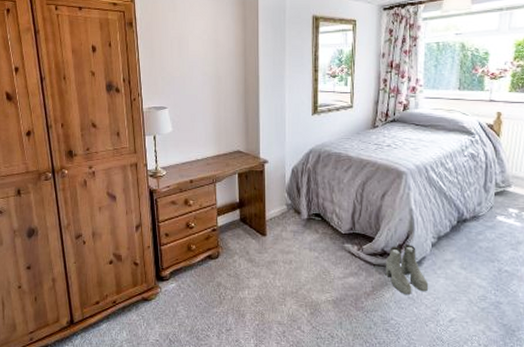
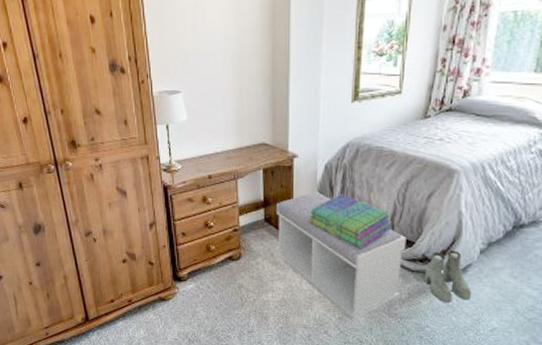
bench: none [251,193,367,315] -> present [276,192,407,320]
stack of books: none [279,195,353,246] -> present [308,194,392,250]

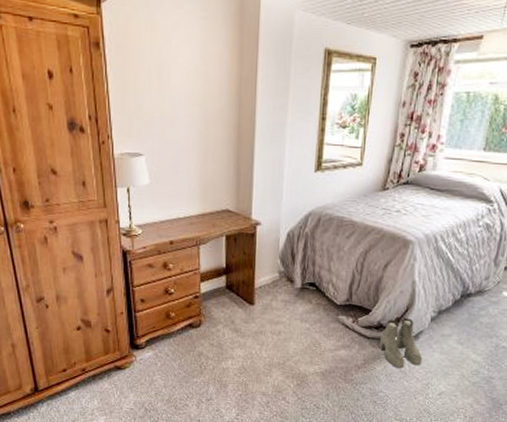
bench: present [276,192,407,320] -> none [237,260,364,386]
stack of books: present [308,194,392,250] -> none [269,262,350,317]

